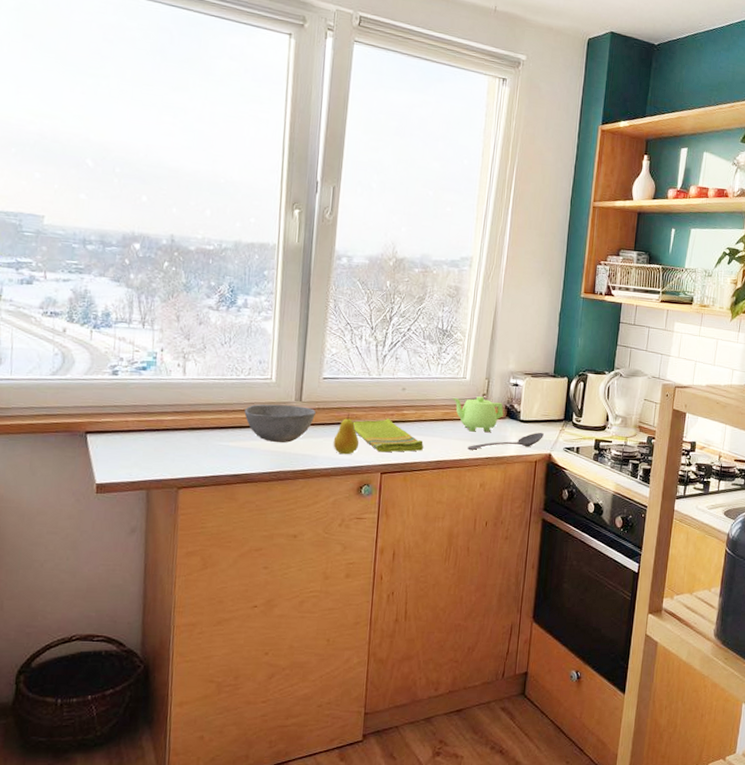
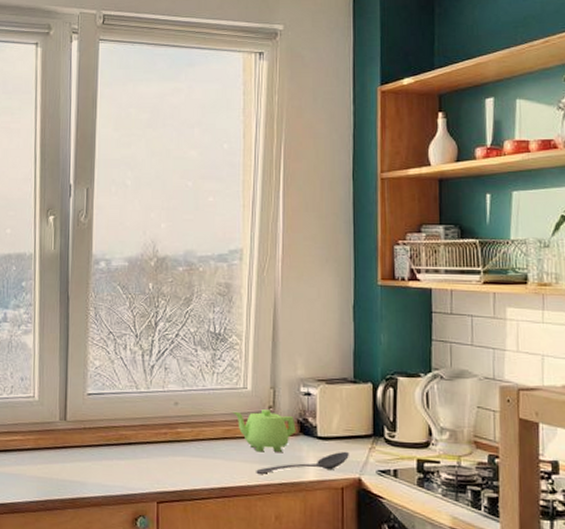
bowl: present [244,404,317,443] -> none [8,424,83,468]
fruit: present [333,413,359,455] -> none [102,433,131,481]
dish towel: present [352,419,423,453] -> none [122,438,203,478]

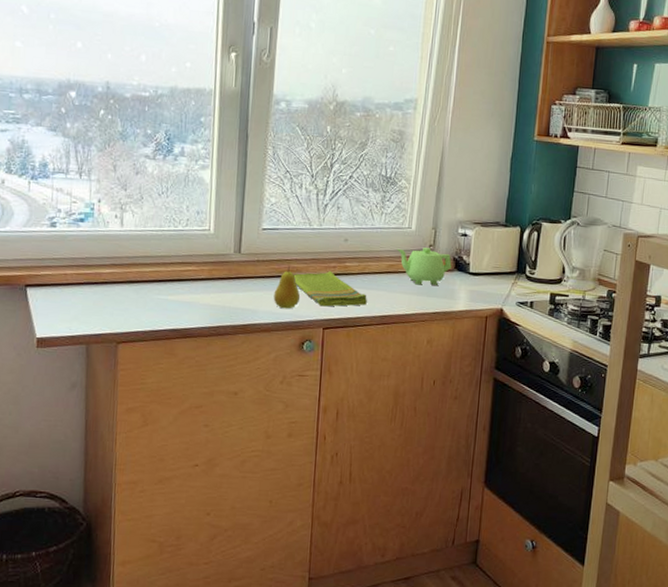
fruit: none [102,433,131,481] -> present [273,266,301,309]
dish towel: none [122,438,203,478] -> present [293,271,367,307]
stirrer: present [256,451,349,474] -> none [414,285,495,304]

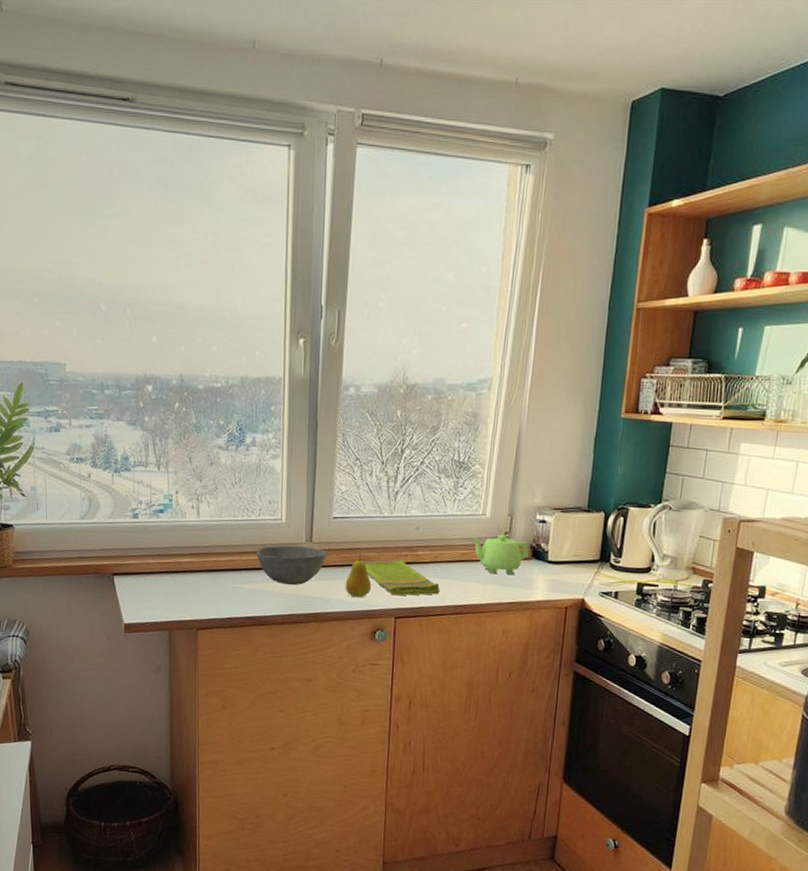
bowl: none [182,256,256,297] -> present [256,545,328,586]

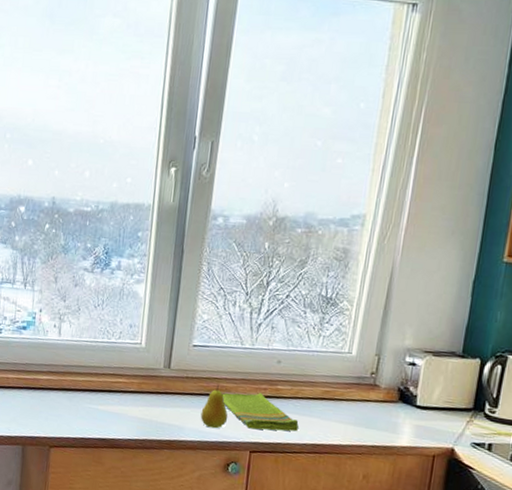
bowl: present [256,545,328,586] -> none [113,369,185,411]
teapot: present [470,535,529,574] -> none [334,374,396,417]

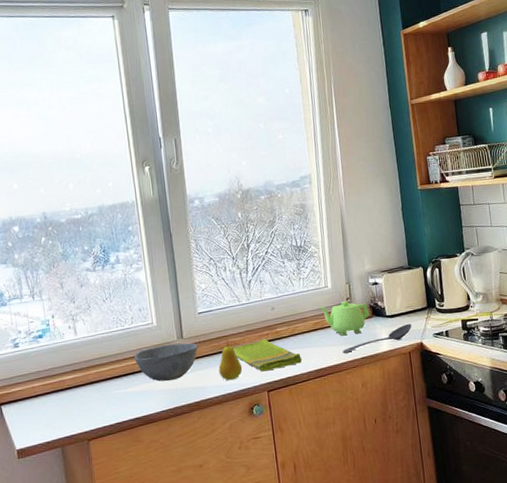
bowl: none [113,369,185,411] -> present [134,343,199,382]
teapot: none [334,374,396,417] -> present [318,301,370,336]
stirrer: none [350,421,446,438] -> present [342,323,412,353]

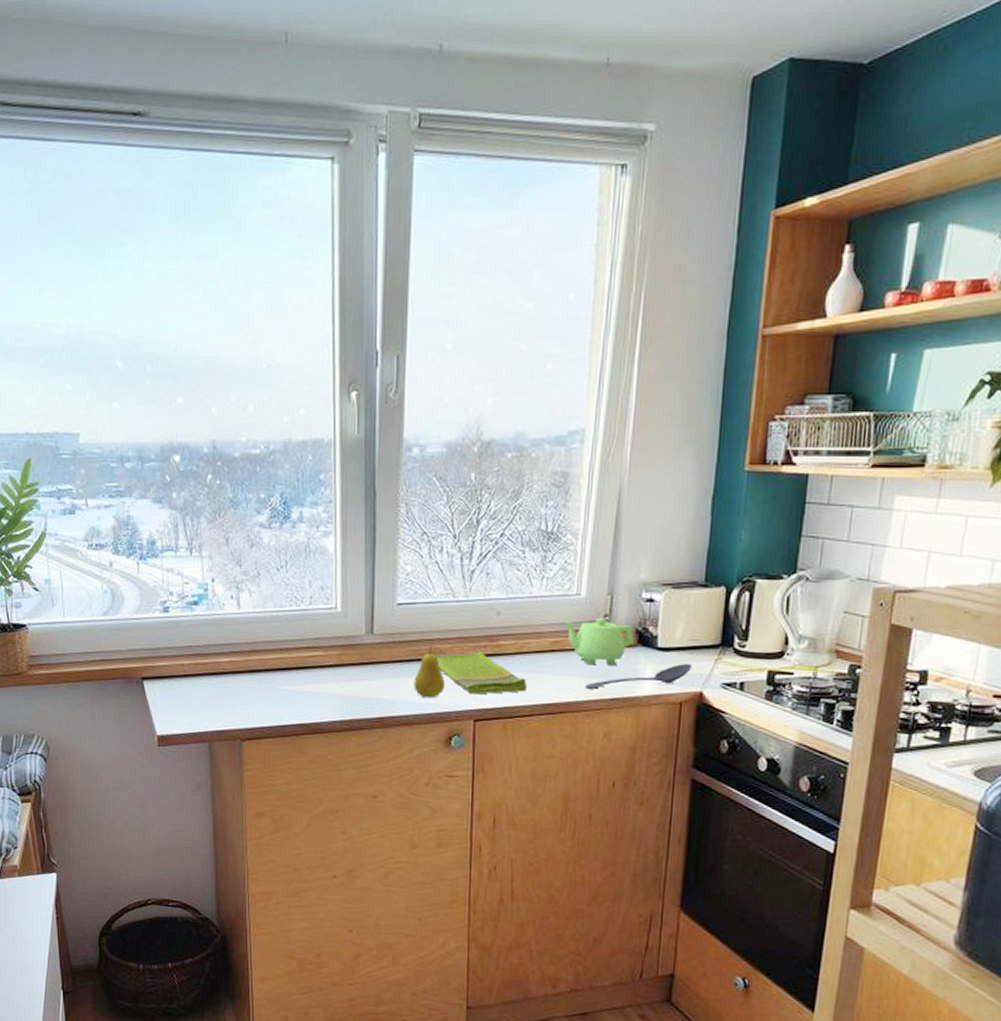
bowl: present [134,343,199,382] -> none [308,639,392,686]

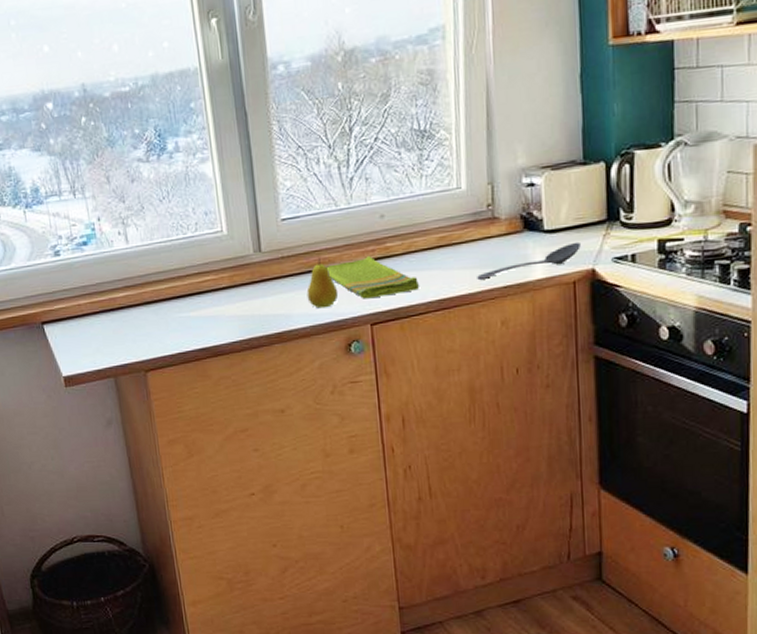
teapot: present [562,618,634,665] -> none [446,208,520,256]

